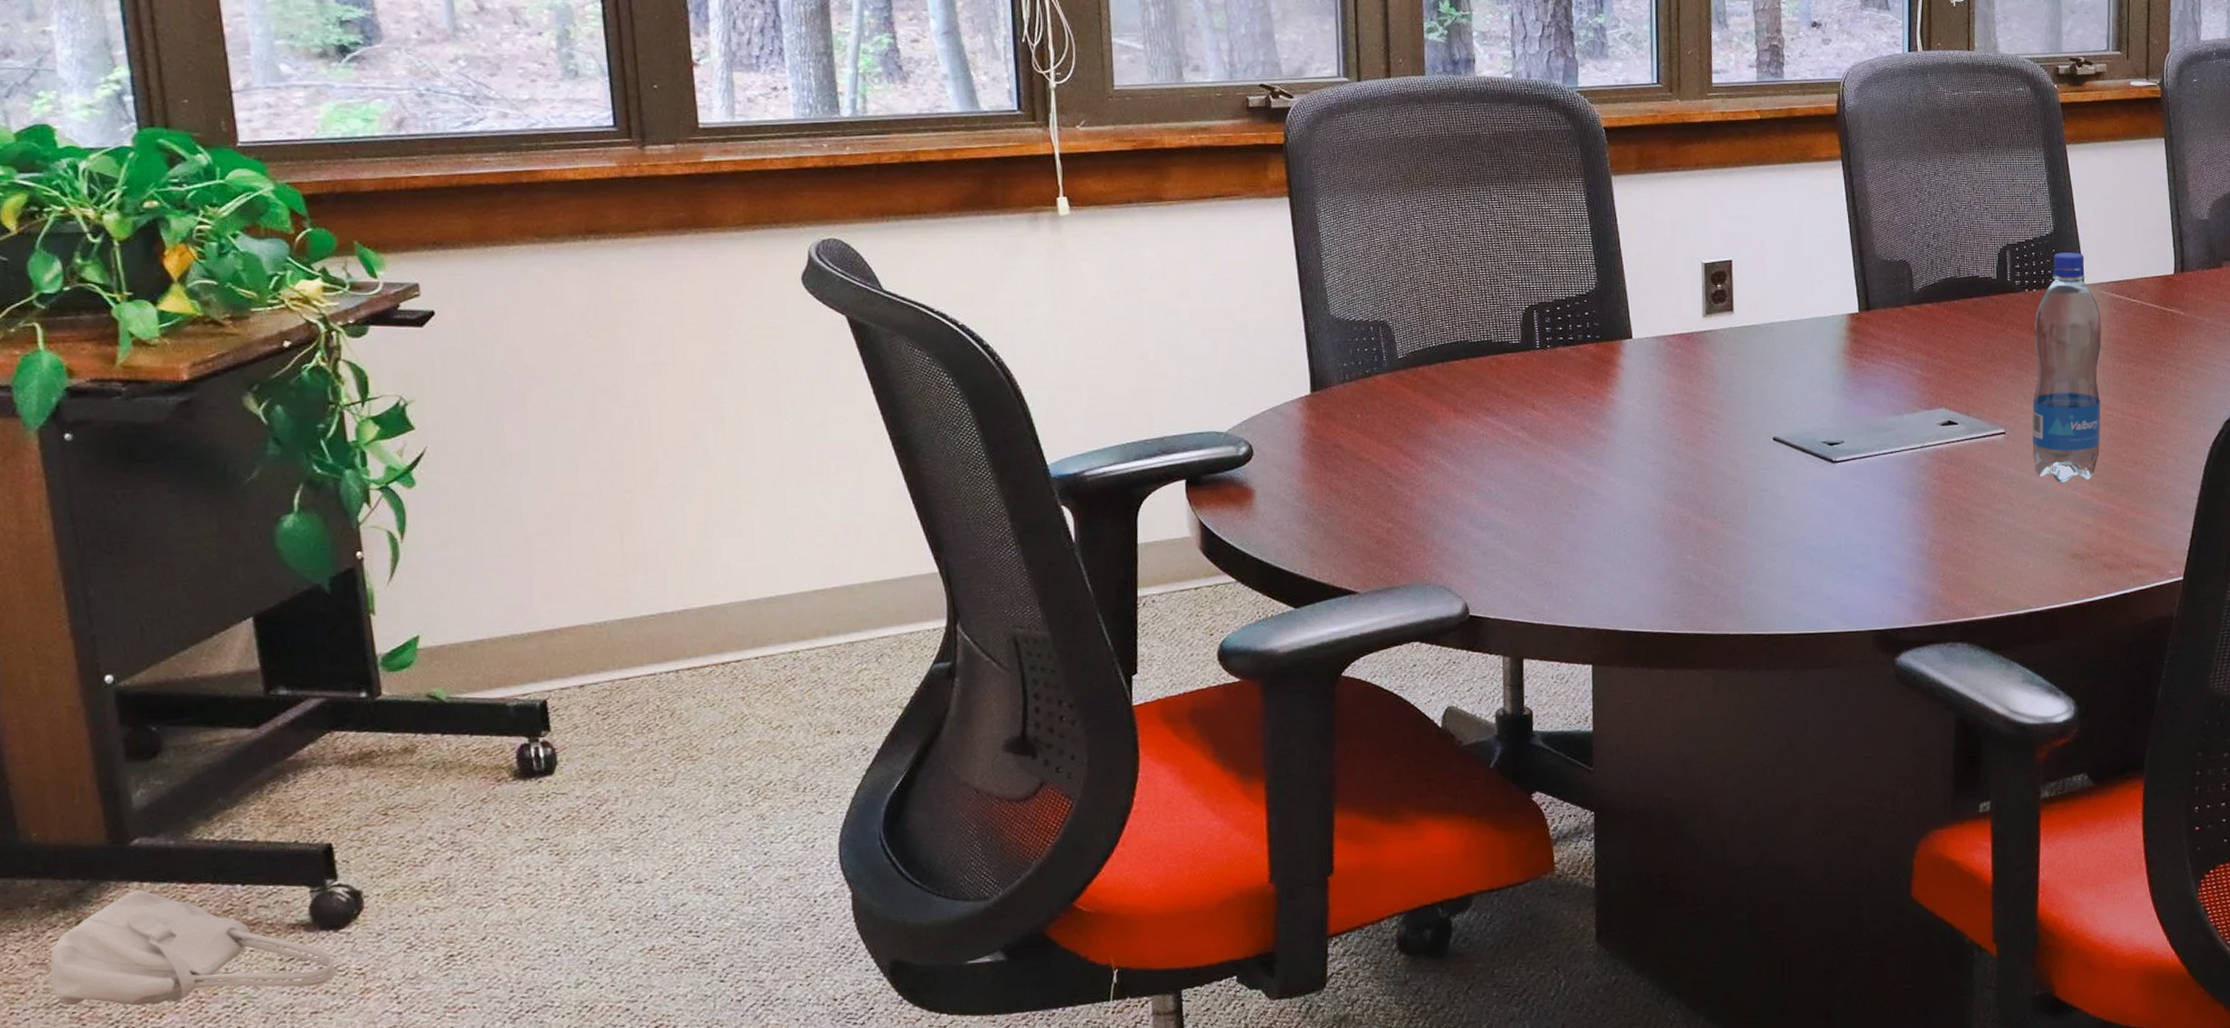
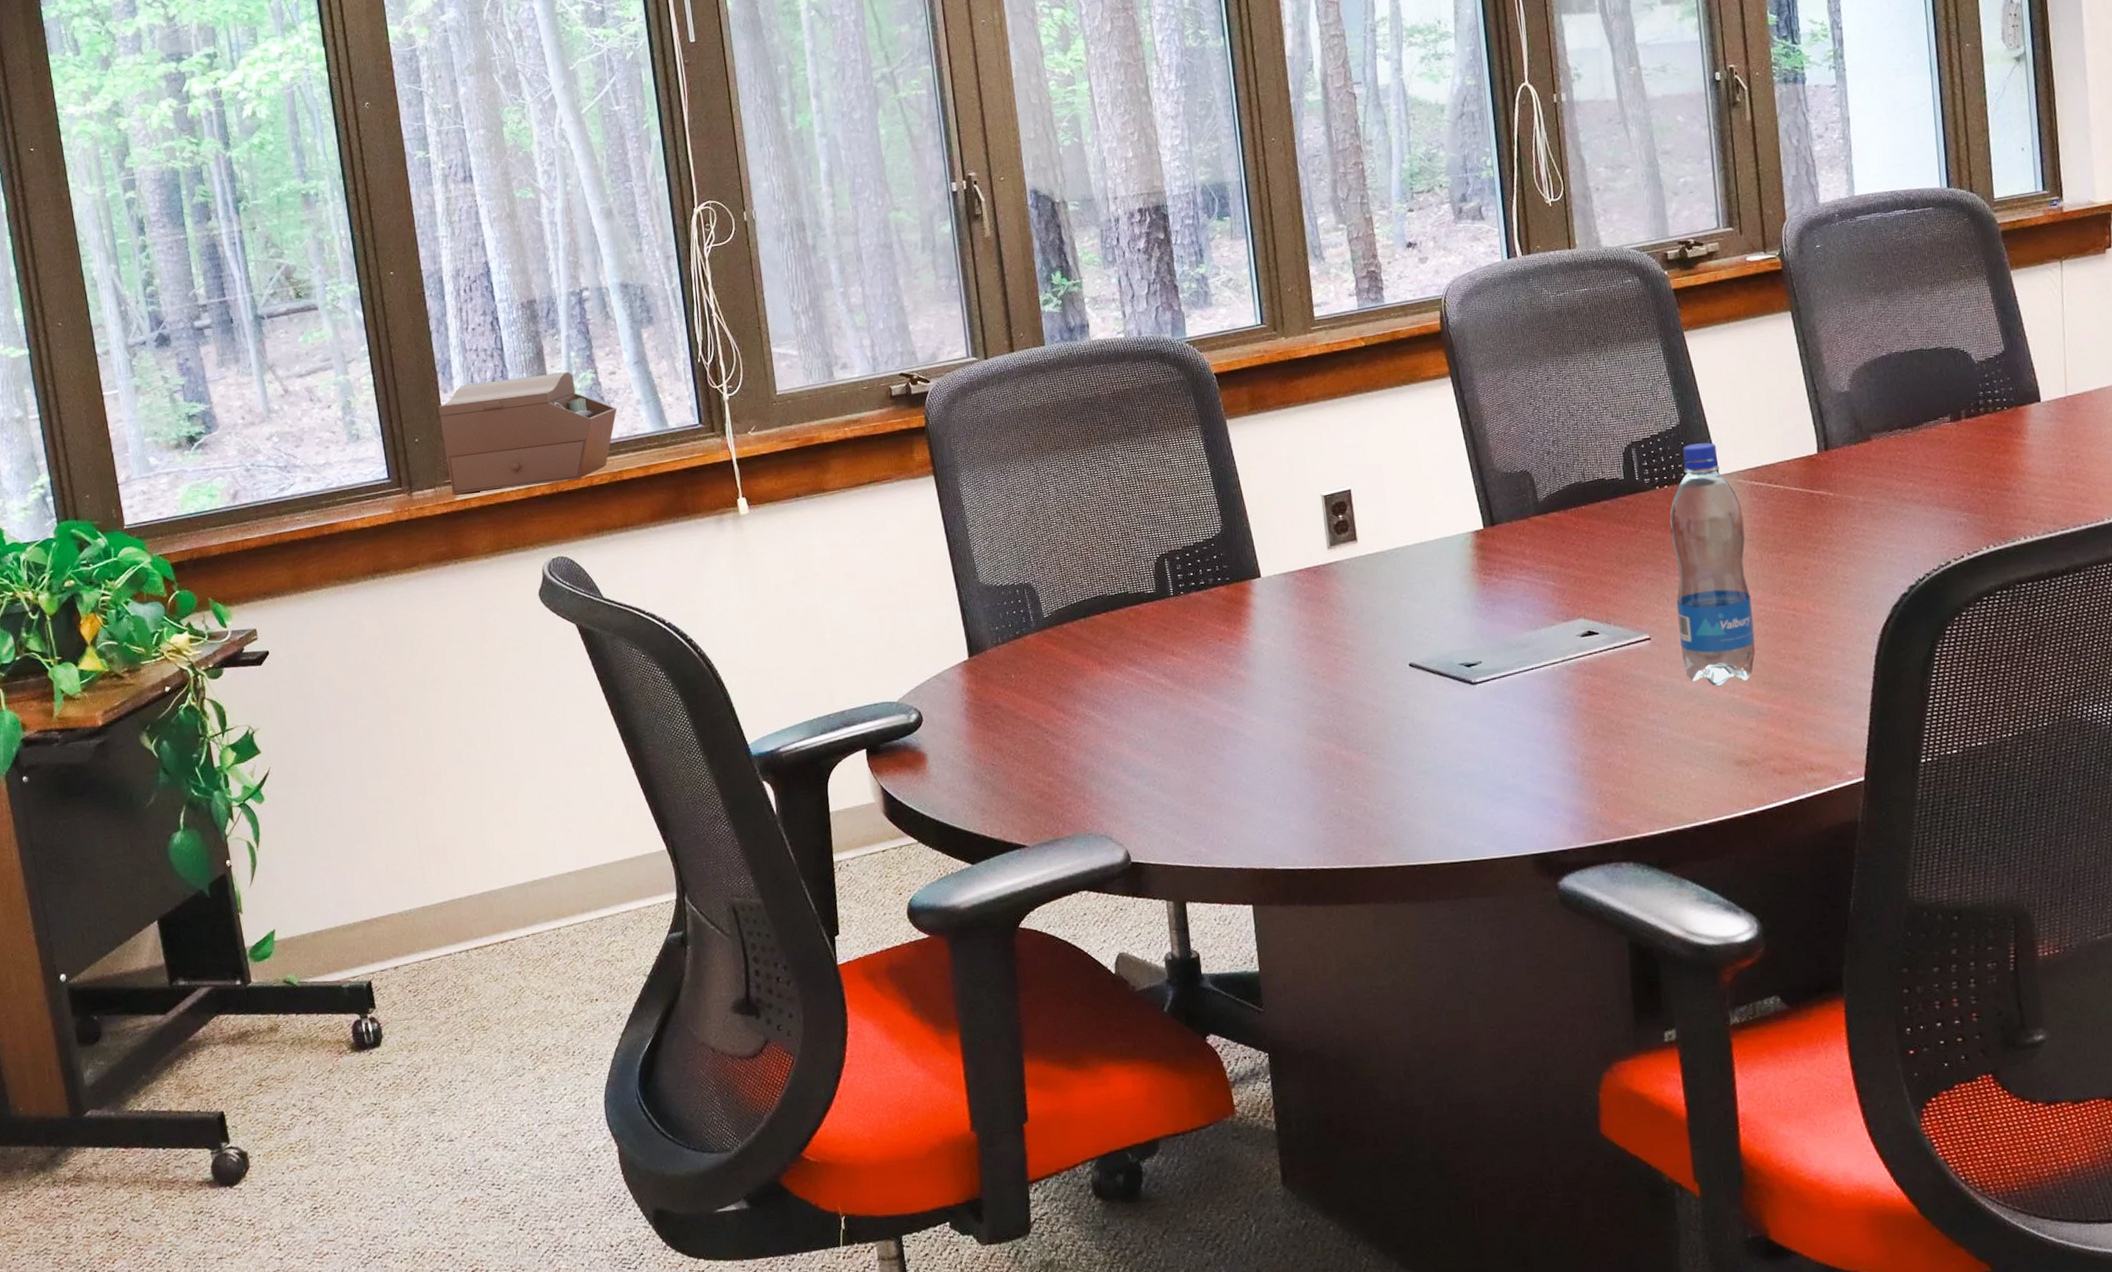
handbag: present [50,889,335,1006] -> none [36,1153,233,1253]
sewing box: none [687,30,917,155] -> present [438,371,617,494]

